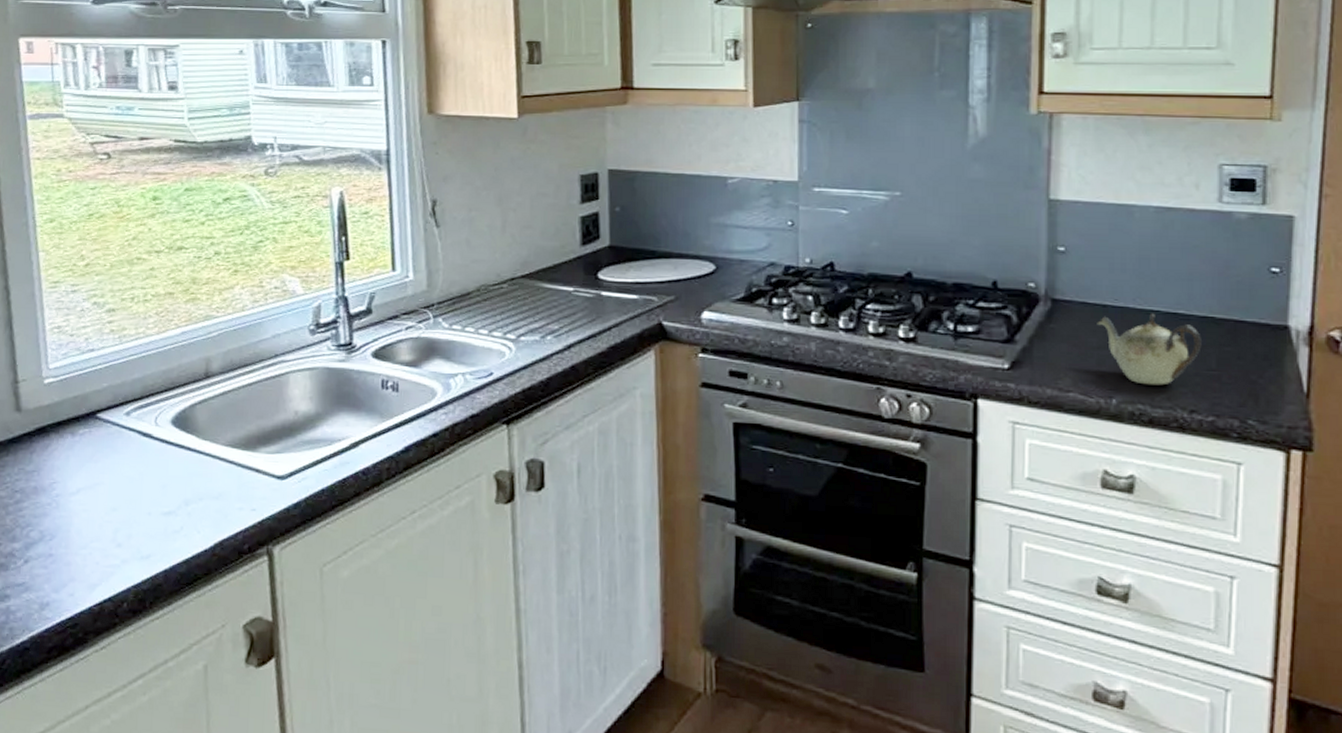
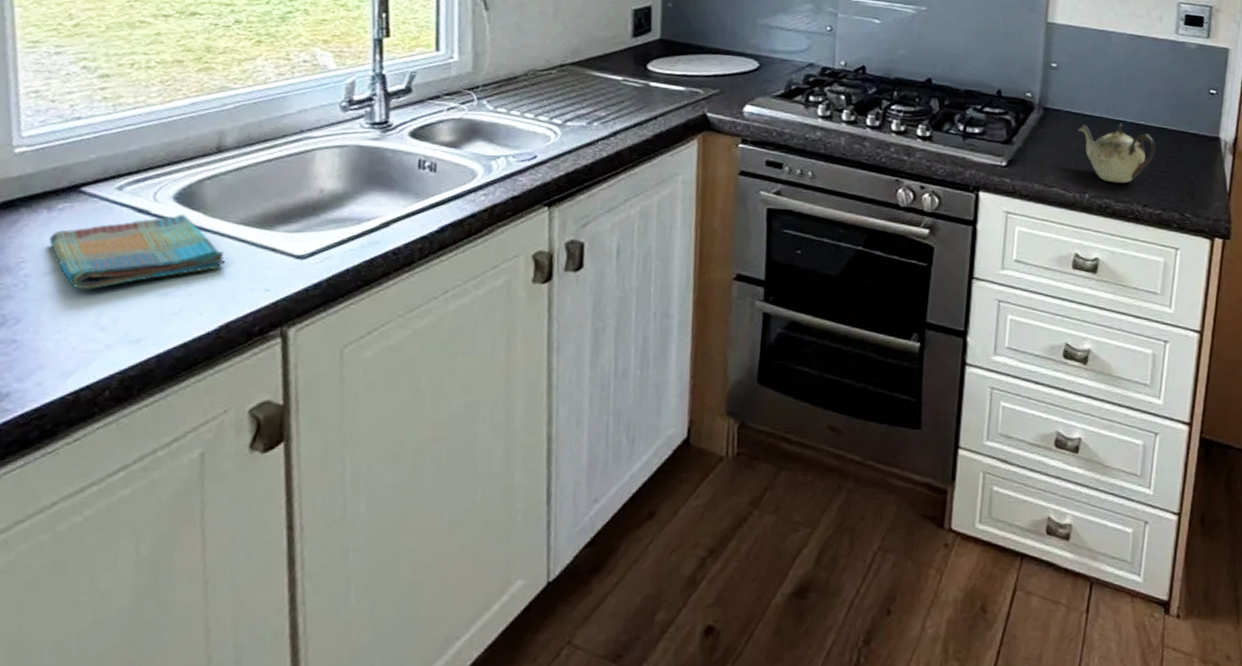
dish towel: none [74,437,217,509] -> present [49,213,226,290]

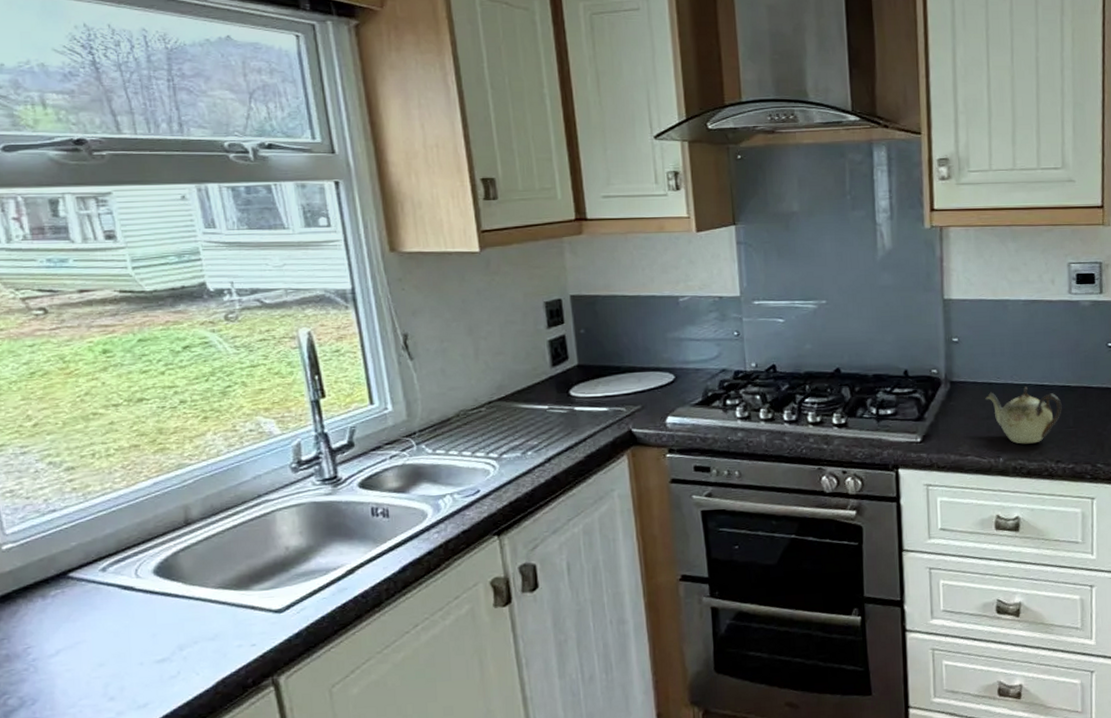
dish towel: present [49,213,226,290] -> none [48,585,211,666]

